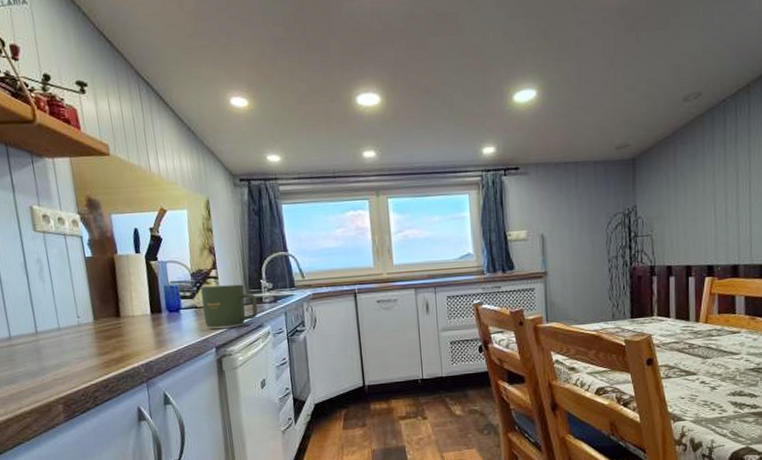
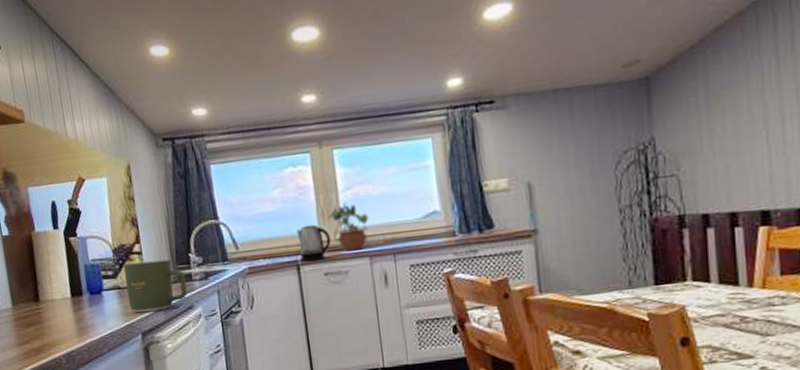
kettle: none [355,260,384,291] -> present [296,224,332,262]
potted plant: none [381,242,416,284] -> present [327,202,369,252]

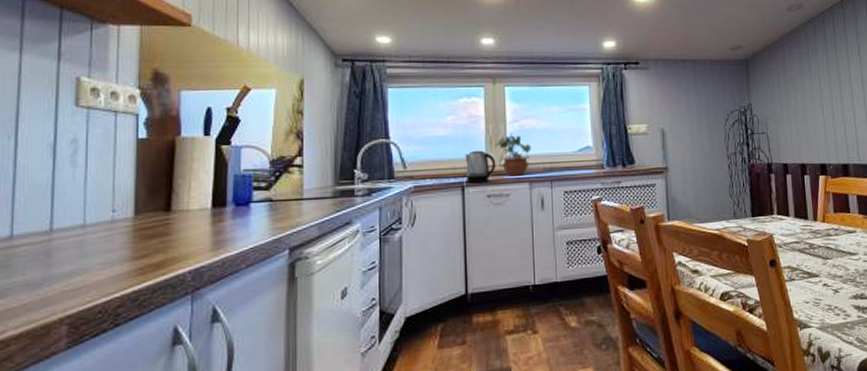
mug: present [124,259,188,313] -> none [279,174,347,227]

